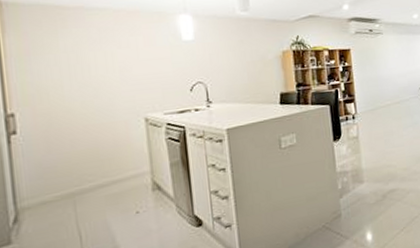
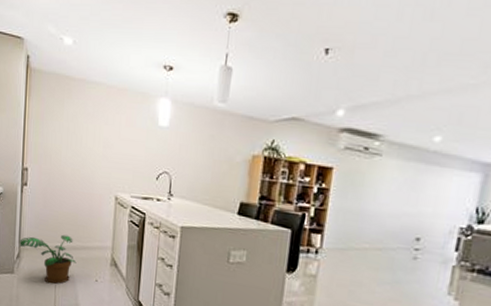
potted plant: none [15,174,107,238] -> present [19,234,77,284]

